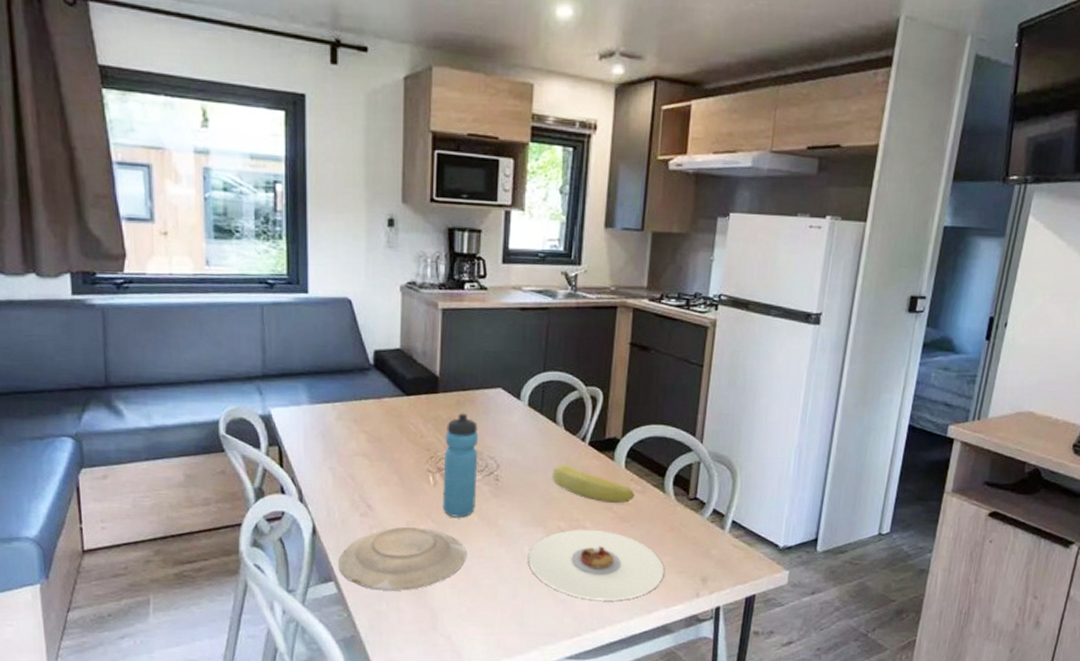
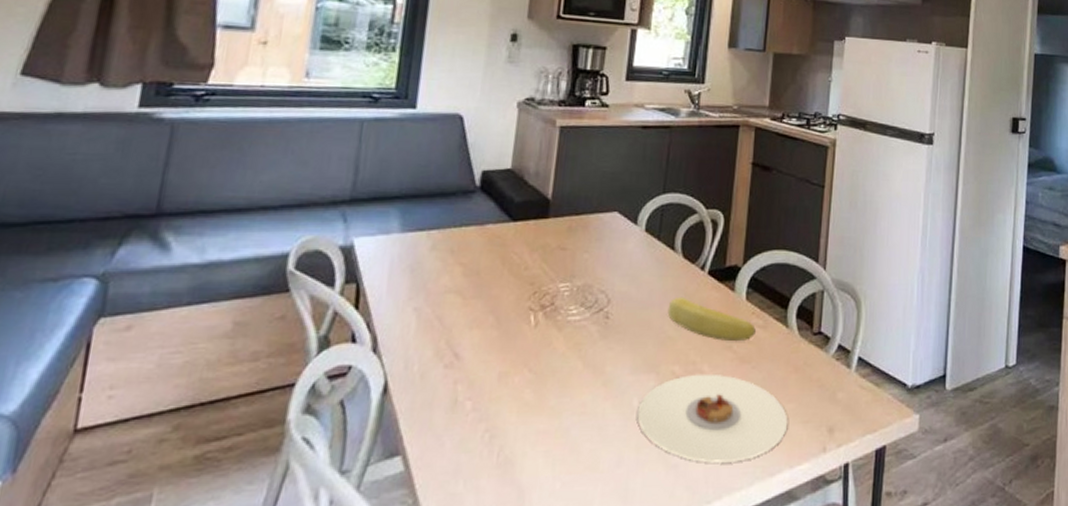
plate: present [338,526,466,591] -> none [409,378,566,465]
water bottle: present [442,413,479,517] -> none [542,240,590,365]

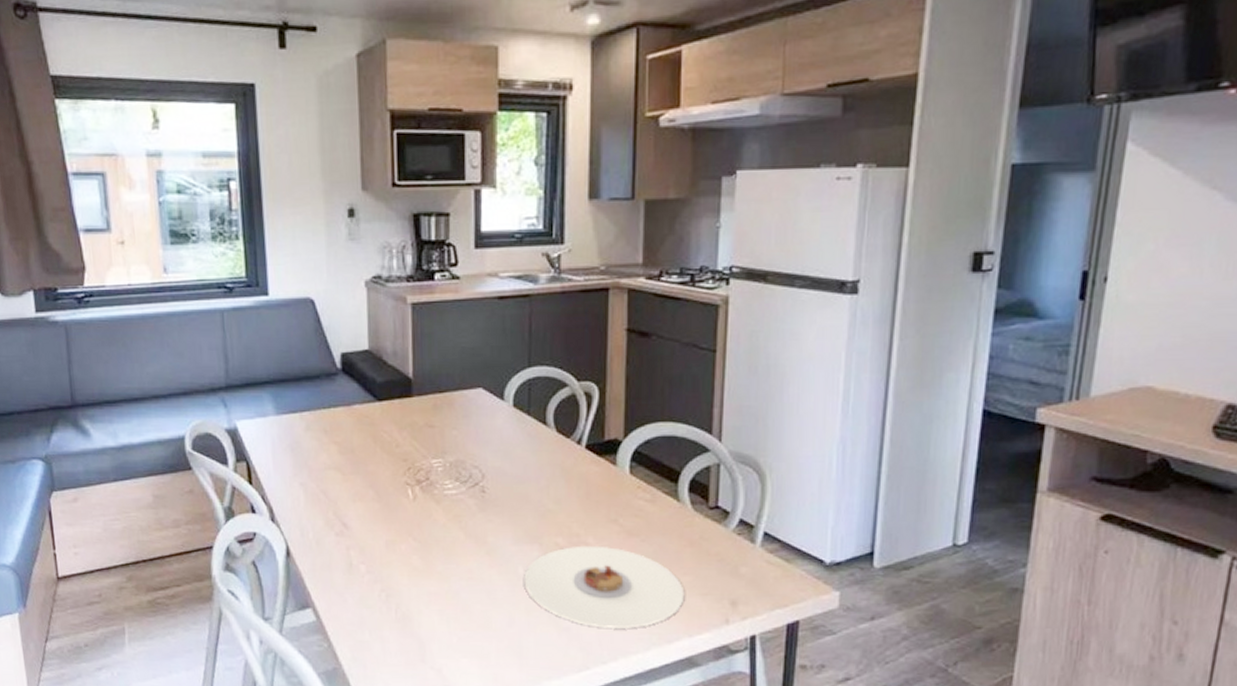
banana: present [667,296,756,342] -> none [545,471,643,516]

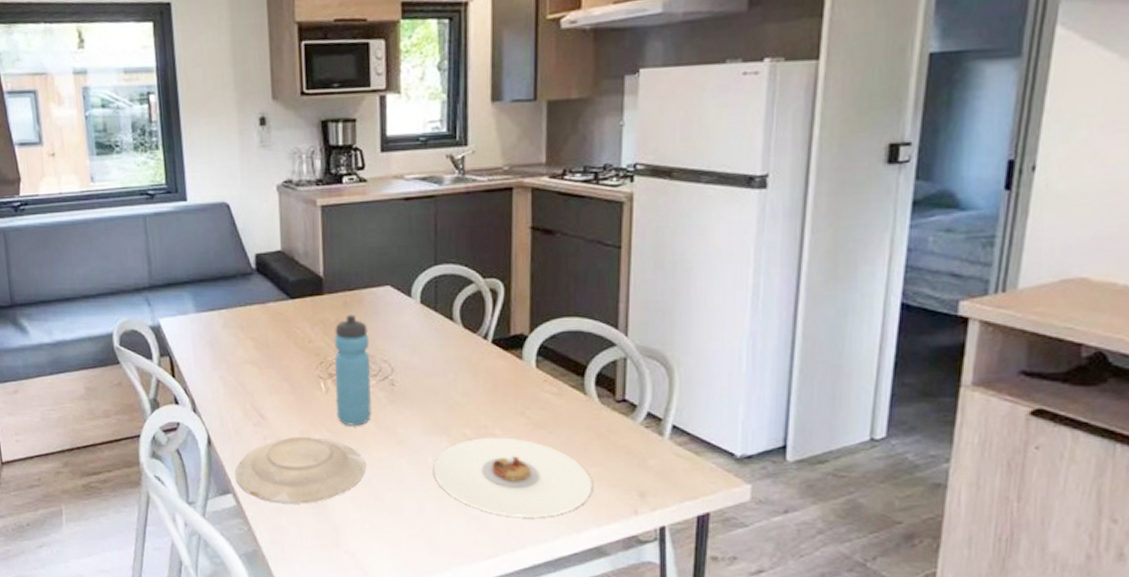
plate: none [315,546,454,618] -> present [235,436,366,504]
water bottle: none [423,418,462,535] -> present [334,314,372,426]

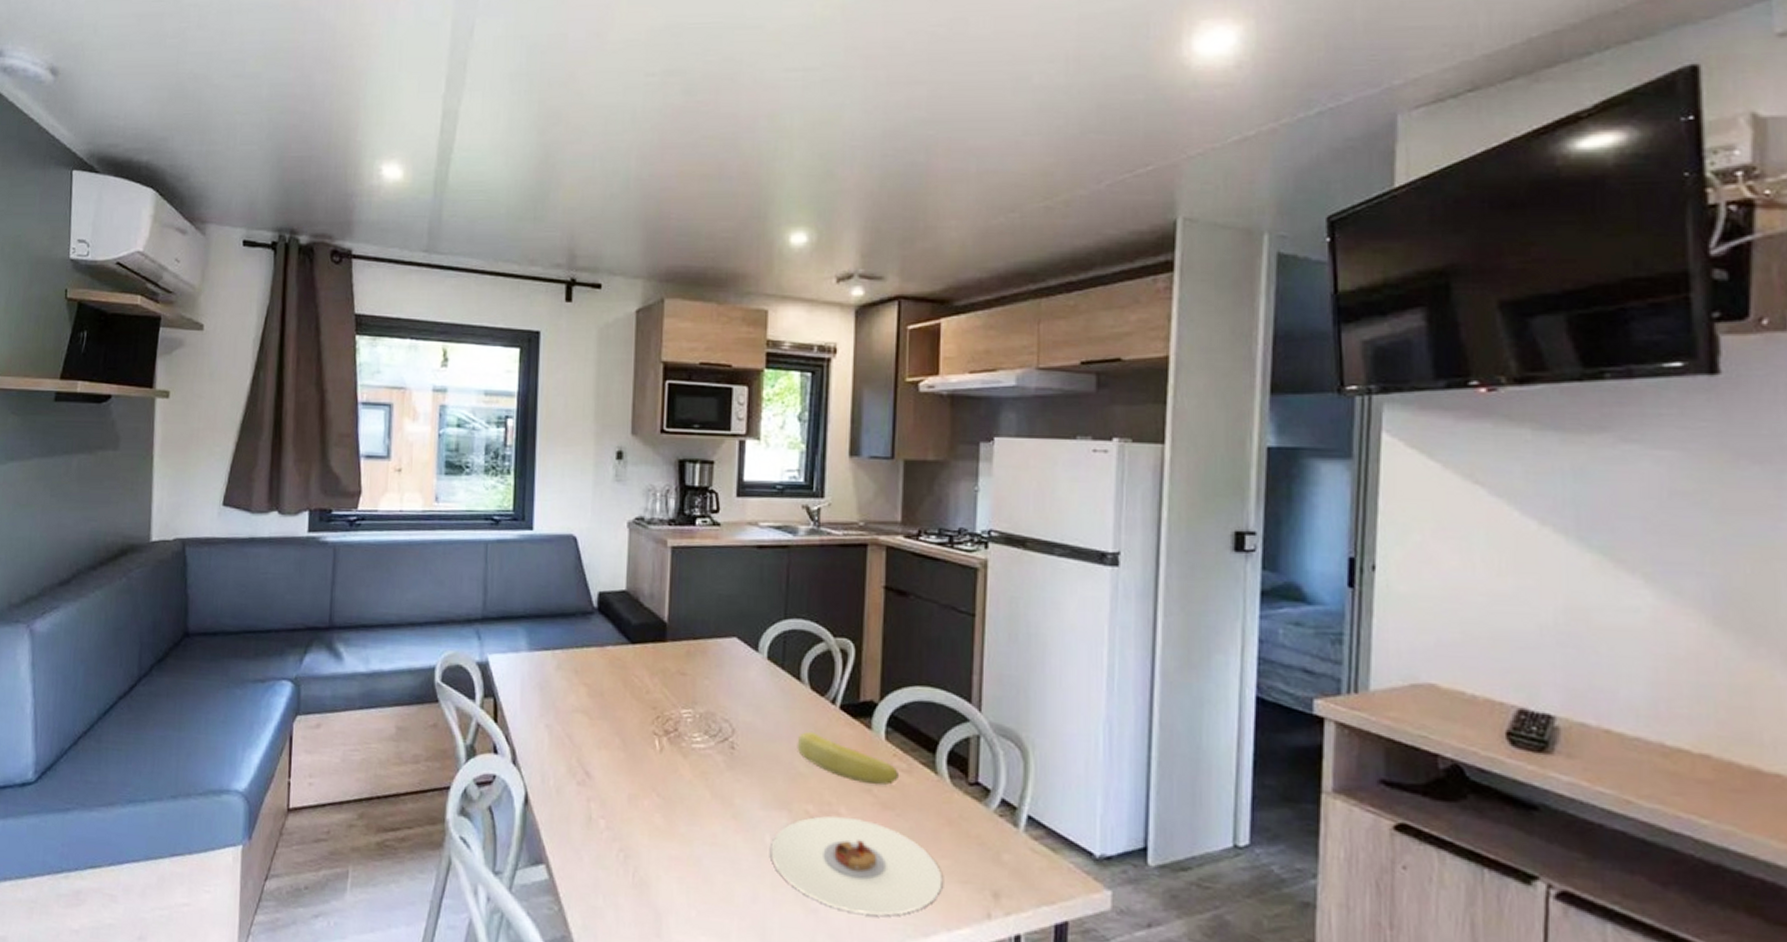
plate: present [235,436,366,504] -> none [551,800,697,882]
water bottle: present [334,314,372,426] -> none [669,665,711,793]
banana: none [452,365,549,408] -> present [797,731,898,786]

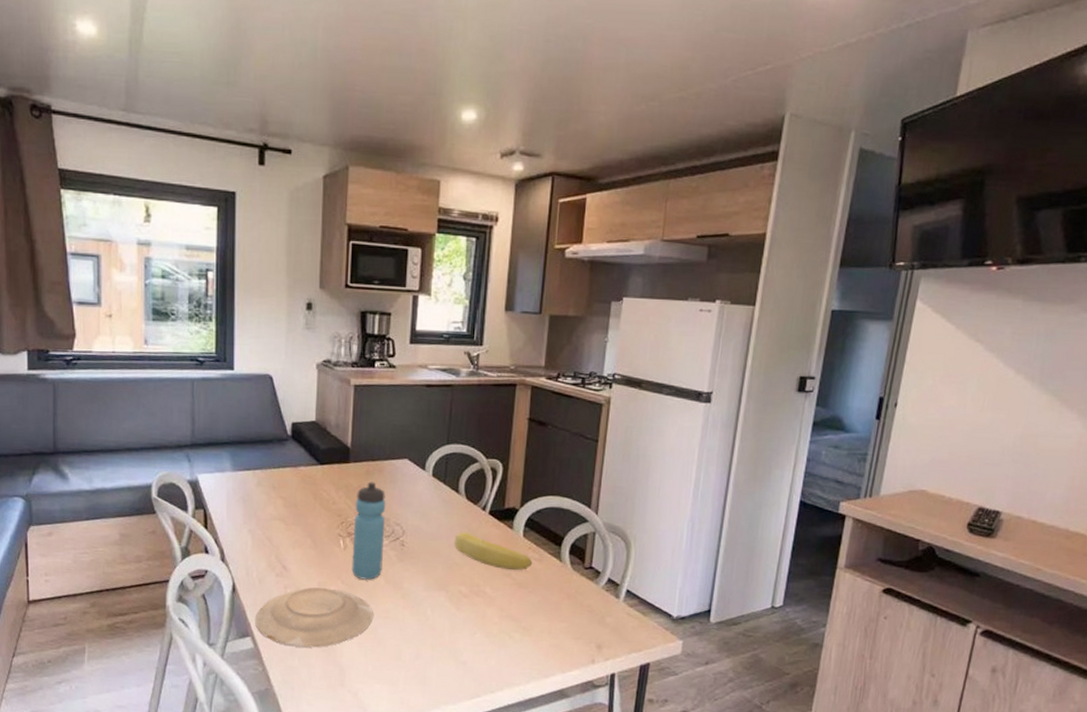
plate: none [551,800,697,882] -> present [255,586,373,648]
water bottle: none [669,665,711,793] -> present [351,482,386,580]
plate: present [770,815,943,916] -> none [431,594,561,664]

